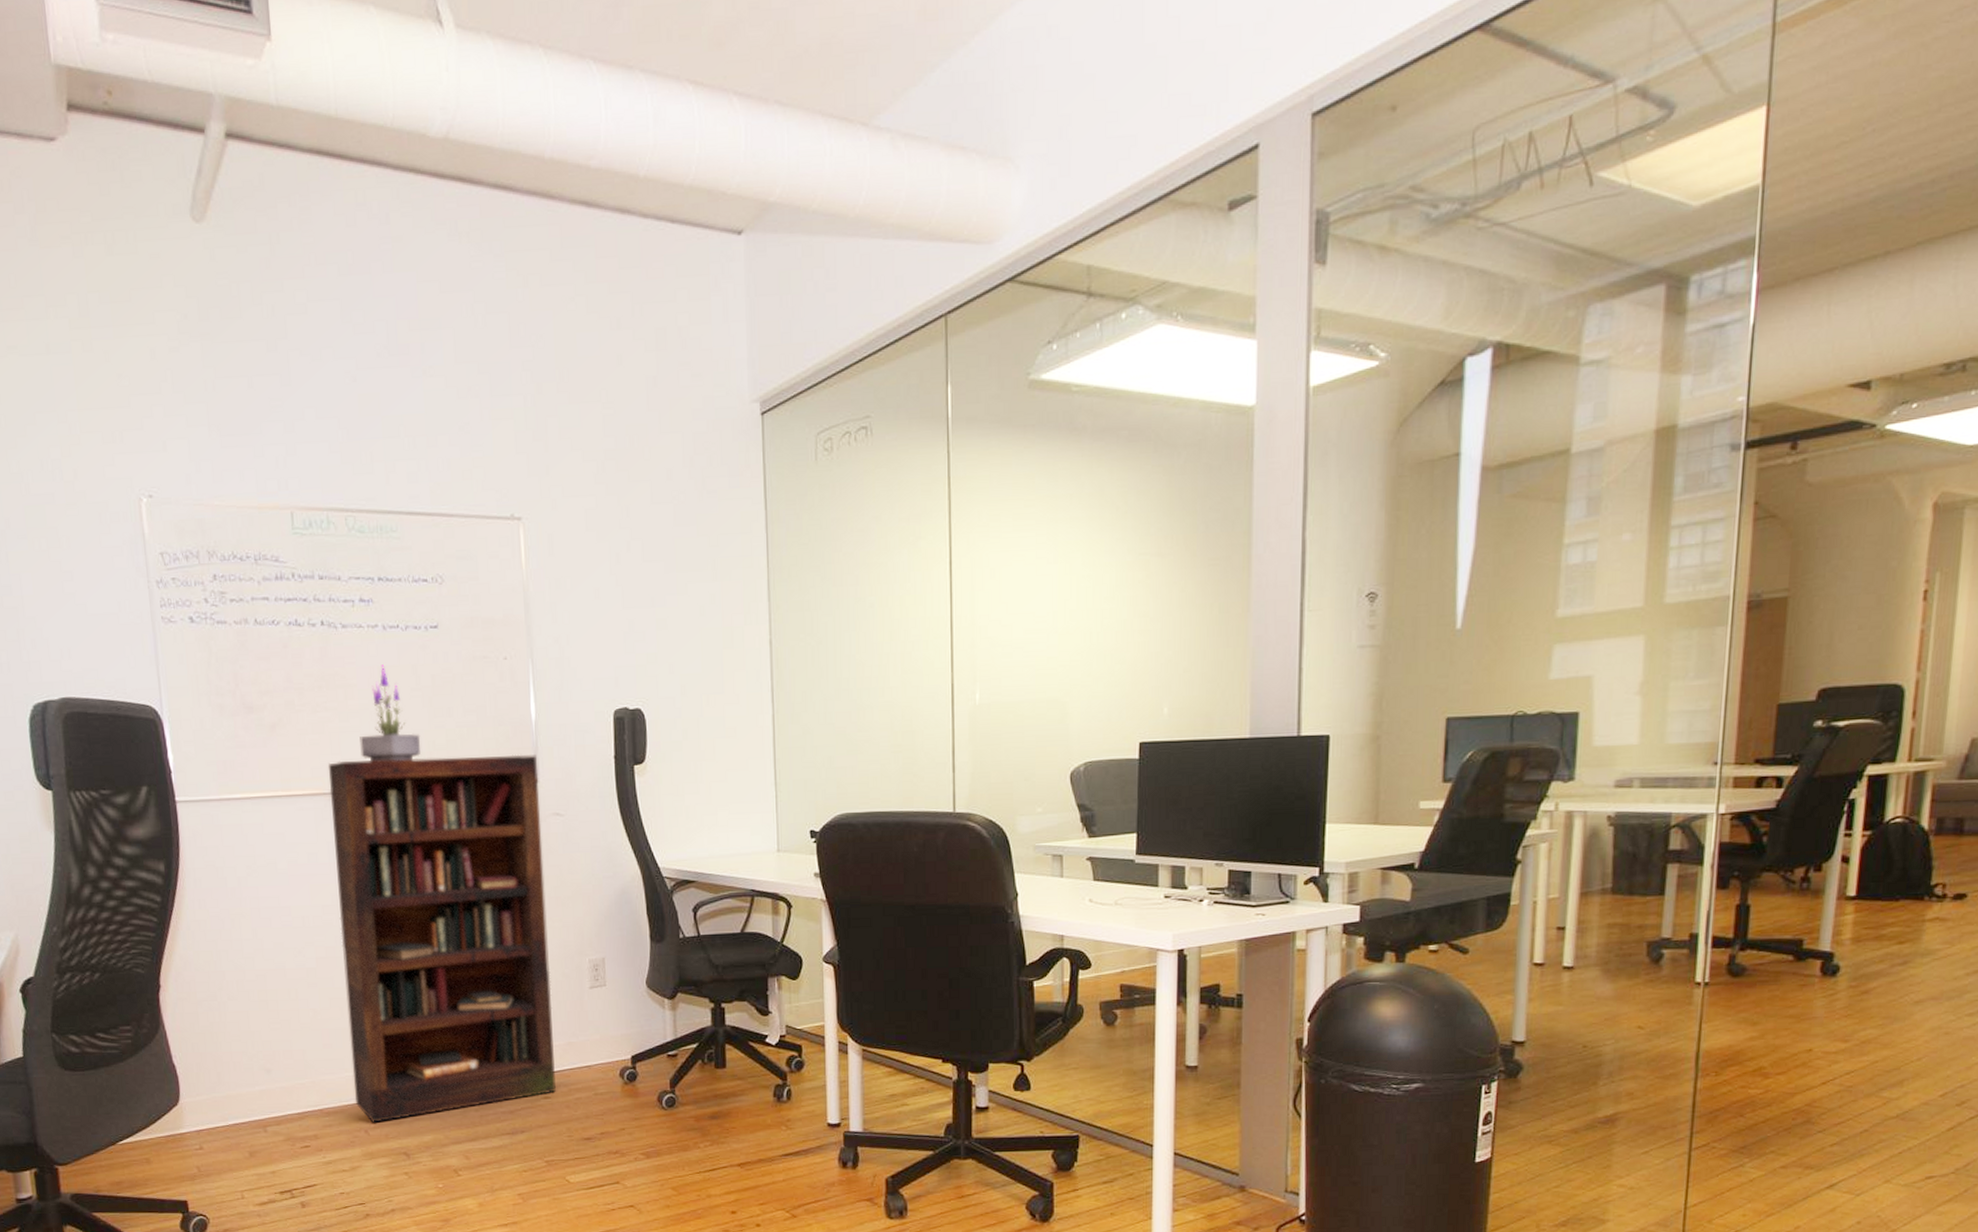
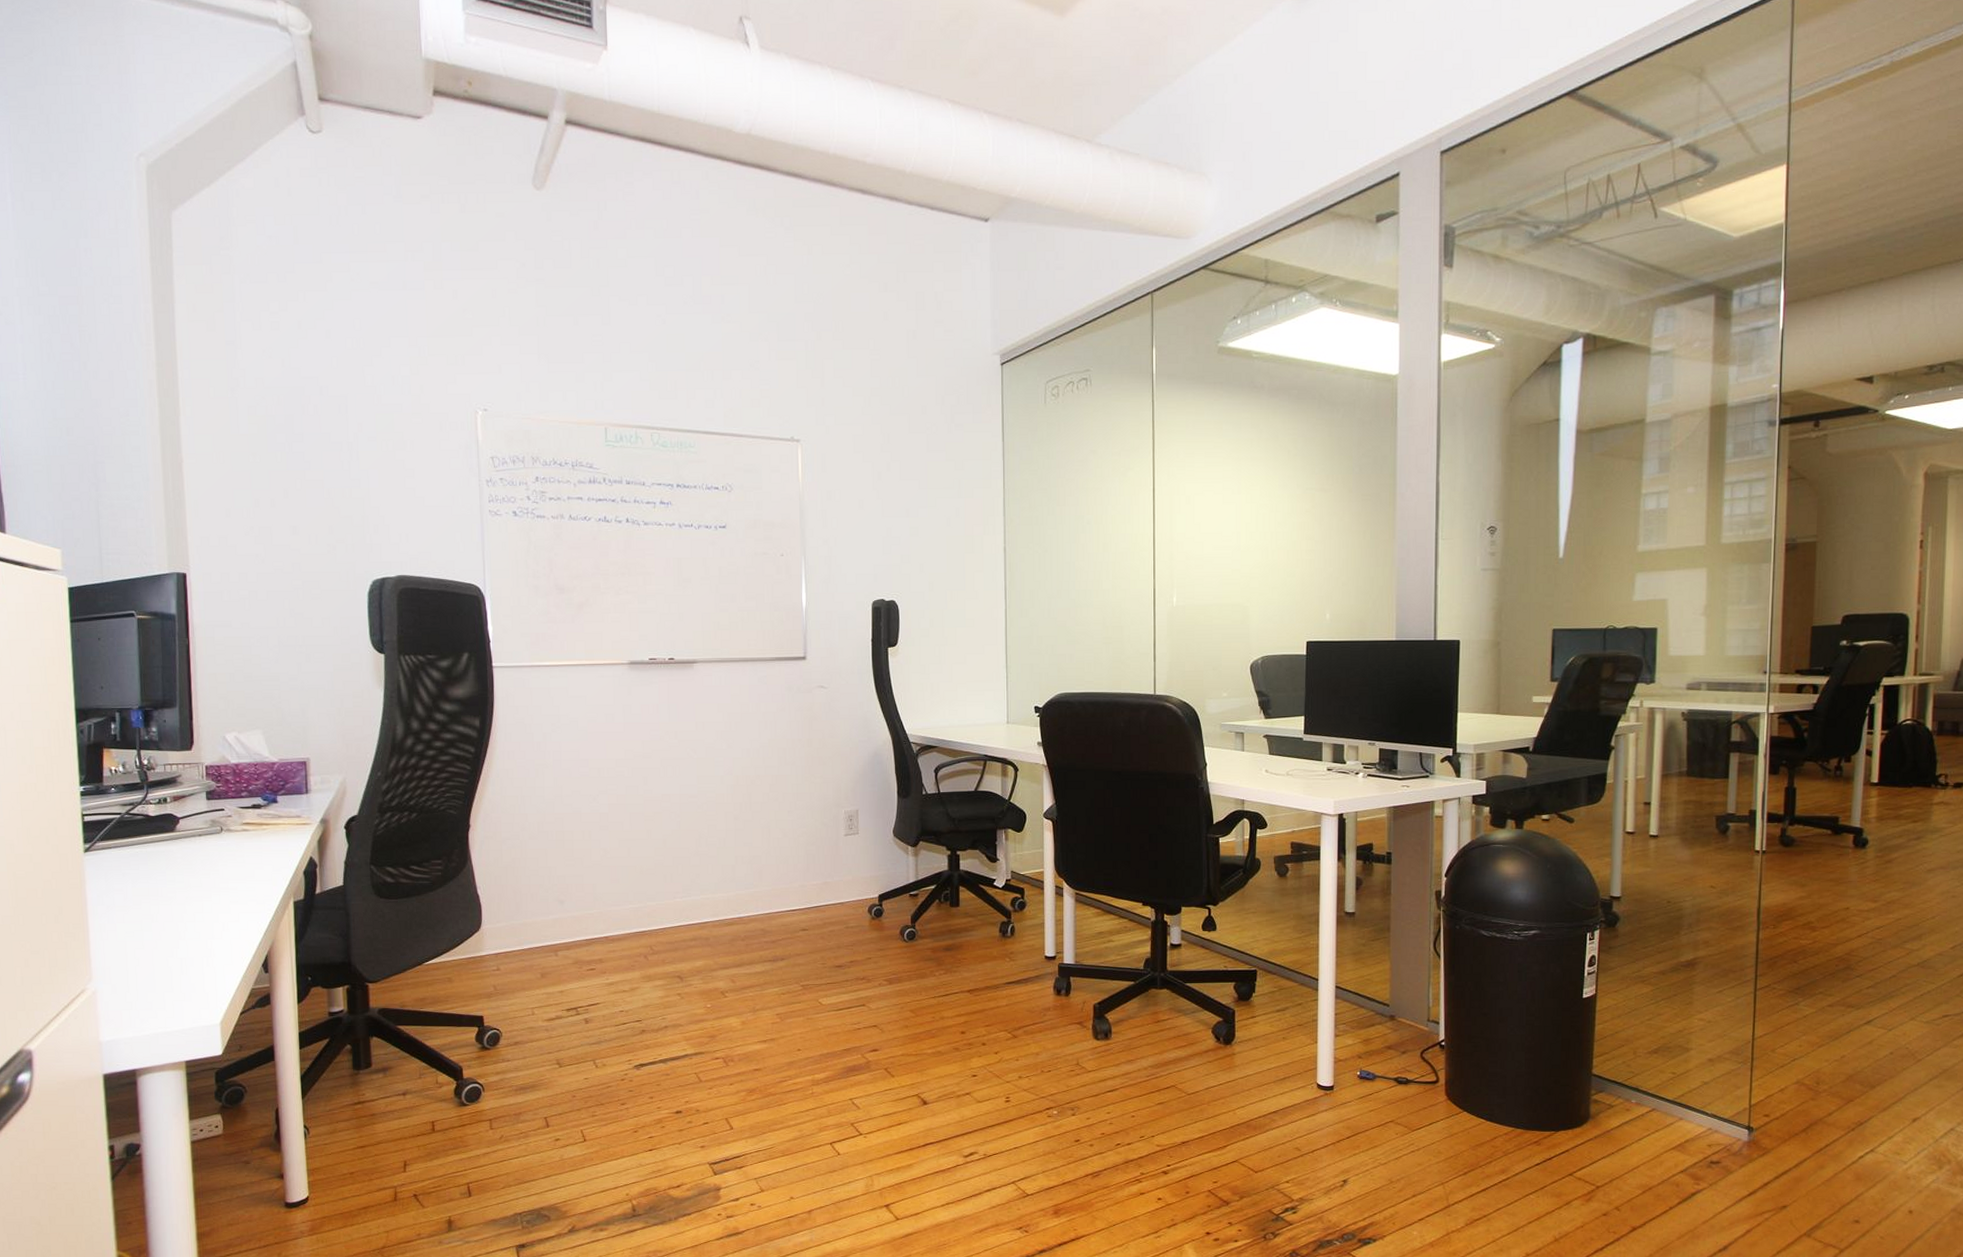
bookcase: present [327,754,556,1123] -> none [626,635,812,949]
potted plant: present [360,664,421,762] -> none [655,556,708,638]

